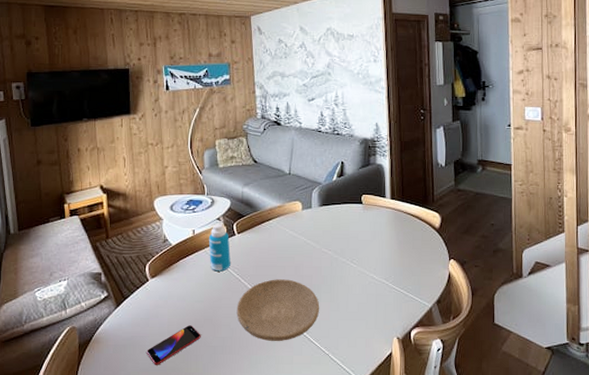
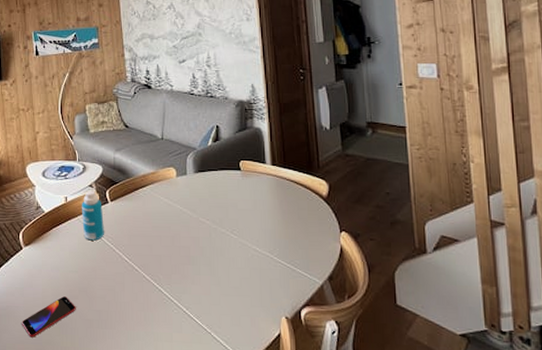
plate: present [236,279,320,342] -> none [112,249,200,317]

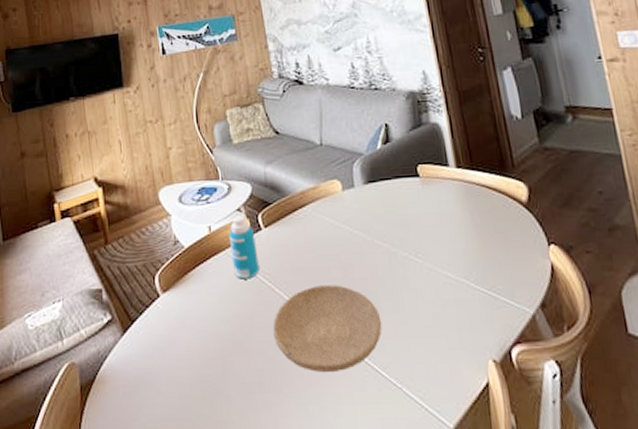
smartphone: present [22,296,76,338] -> none [164,354,231,412]
plate: none [112,249,200,317] -> present [273,285,382,373]

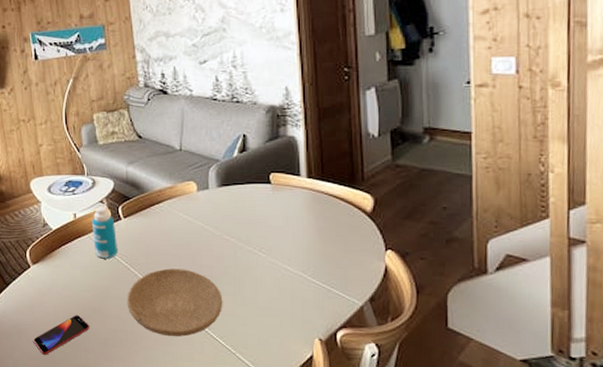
smartphone: none [164,354,231,412] -> present [33,315,90,355]

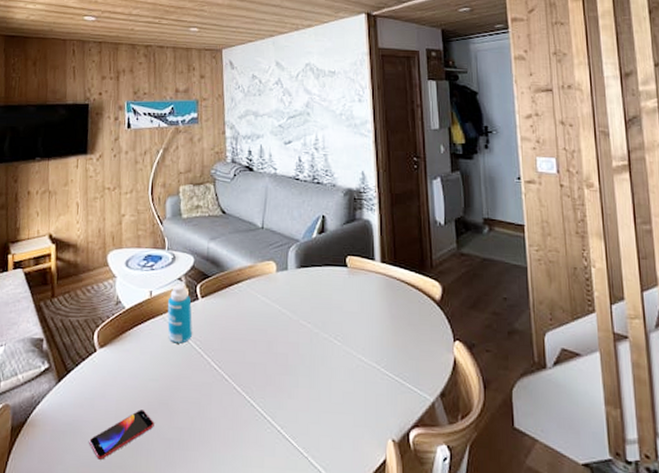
plate: present [127,268,223,337] -> none [197,356,297,438]

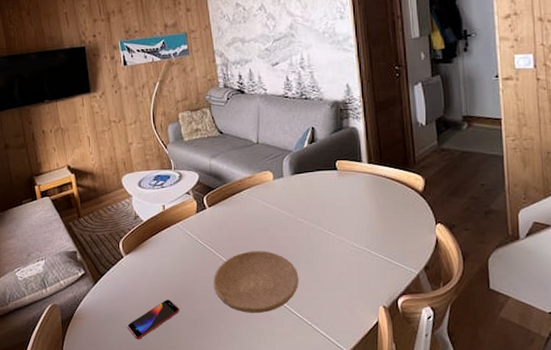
bottle: present [167,284,192,344] -> none [179,197,204,246]
plate: none [197,356,297,438] -> present [213,251,299,314]

